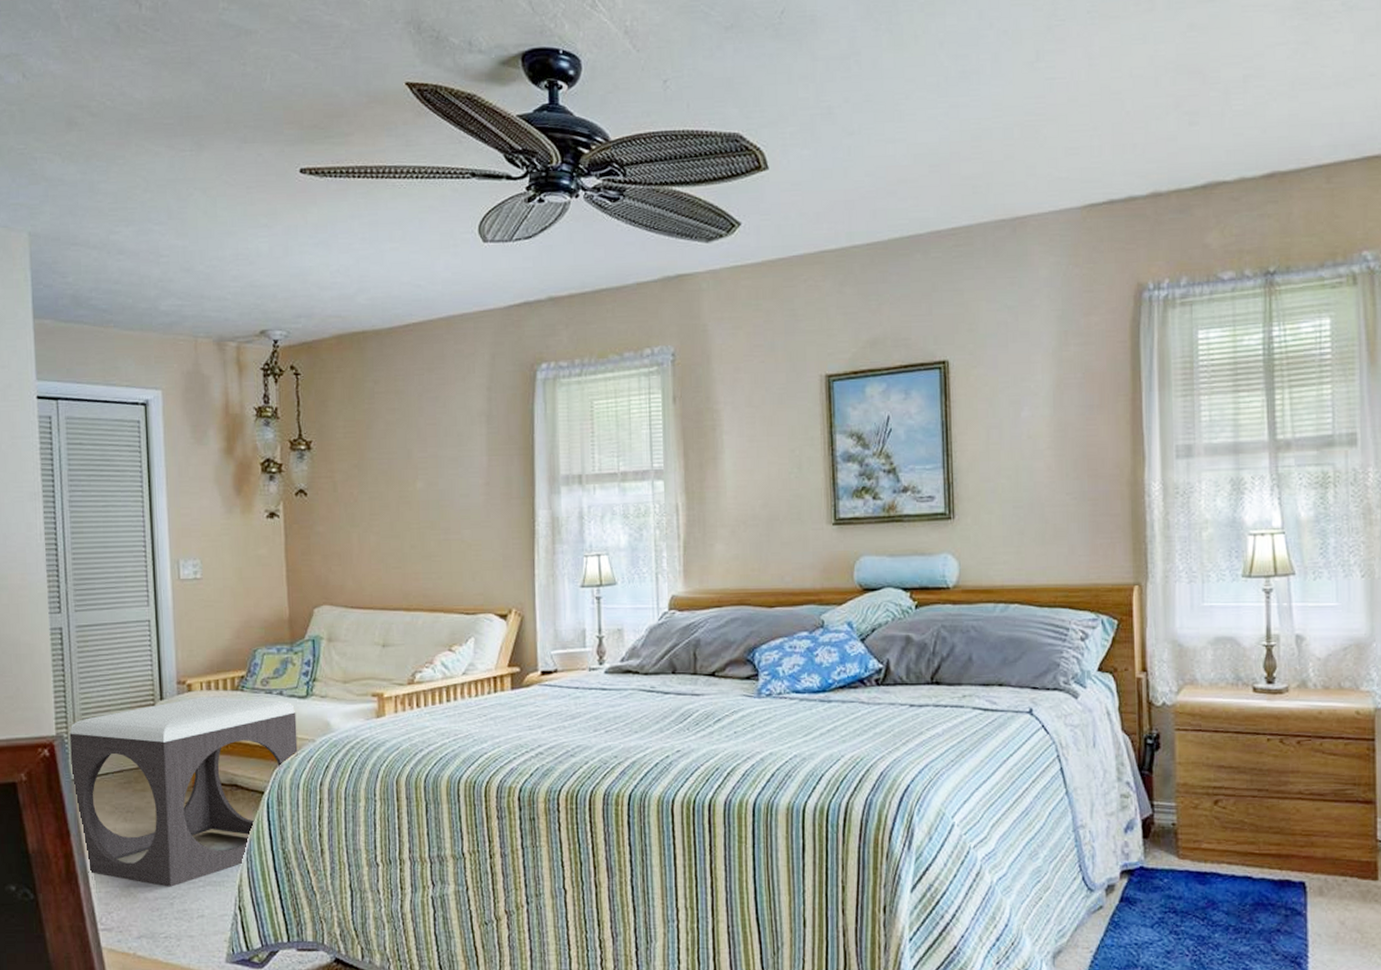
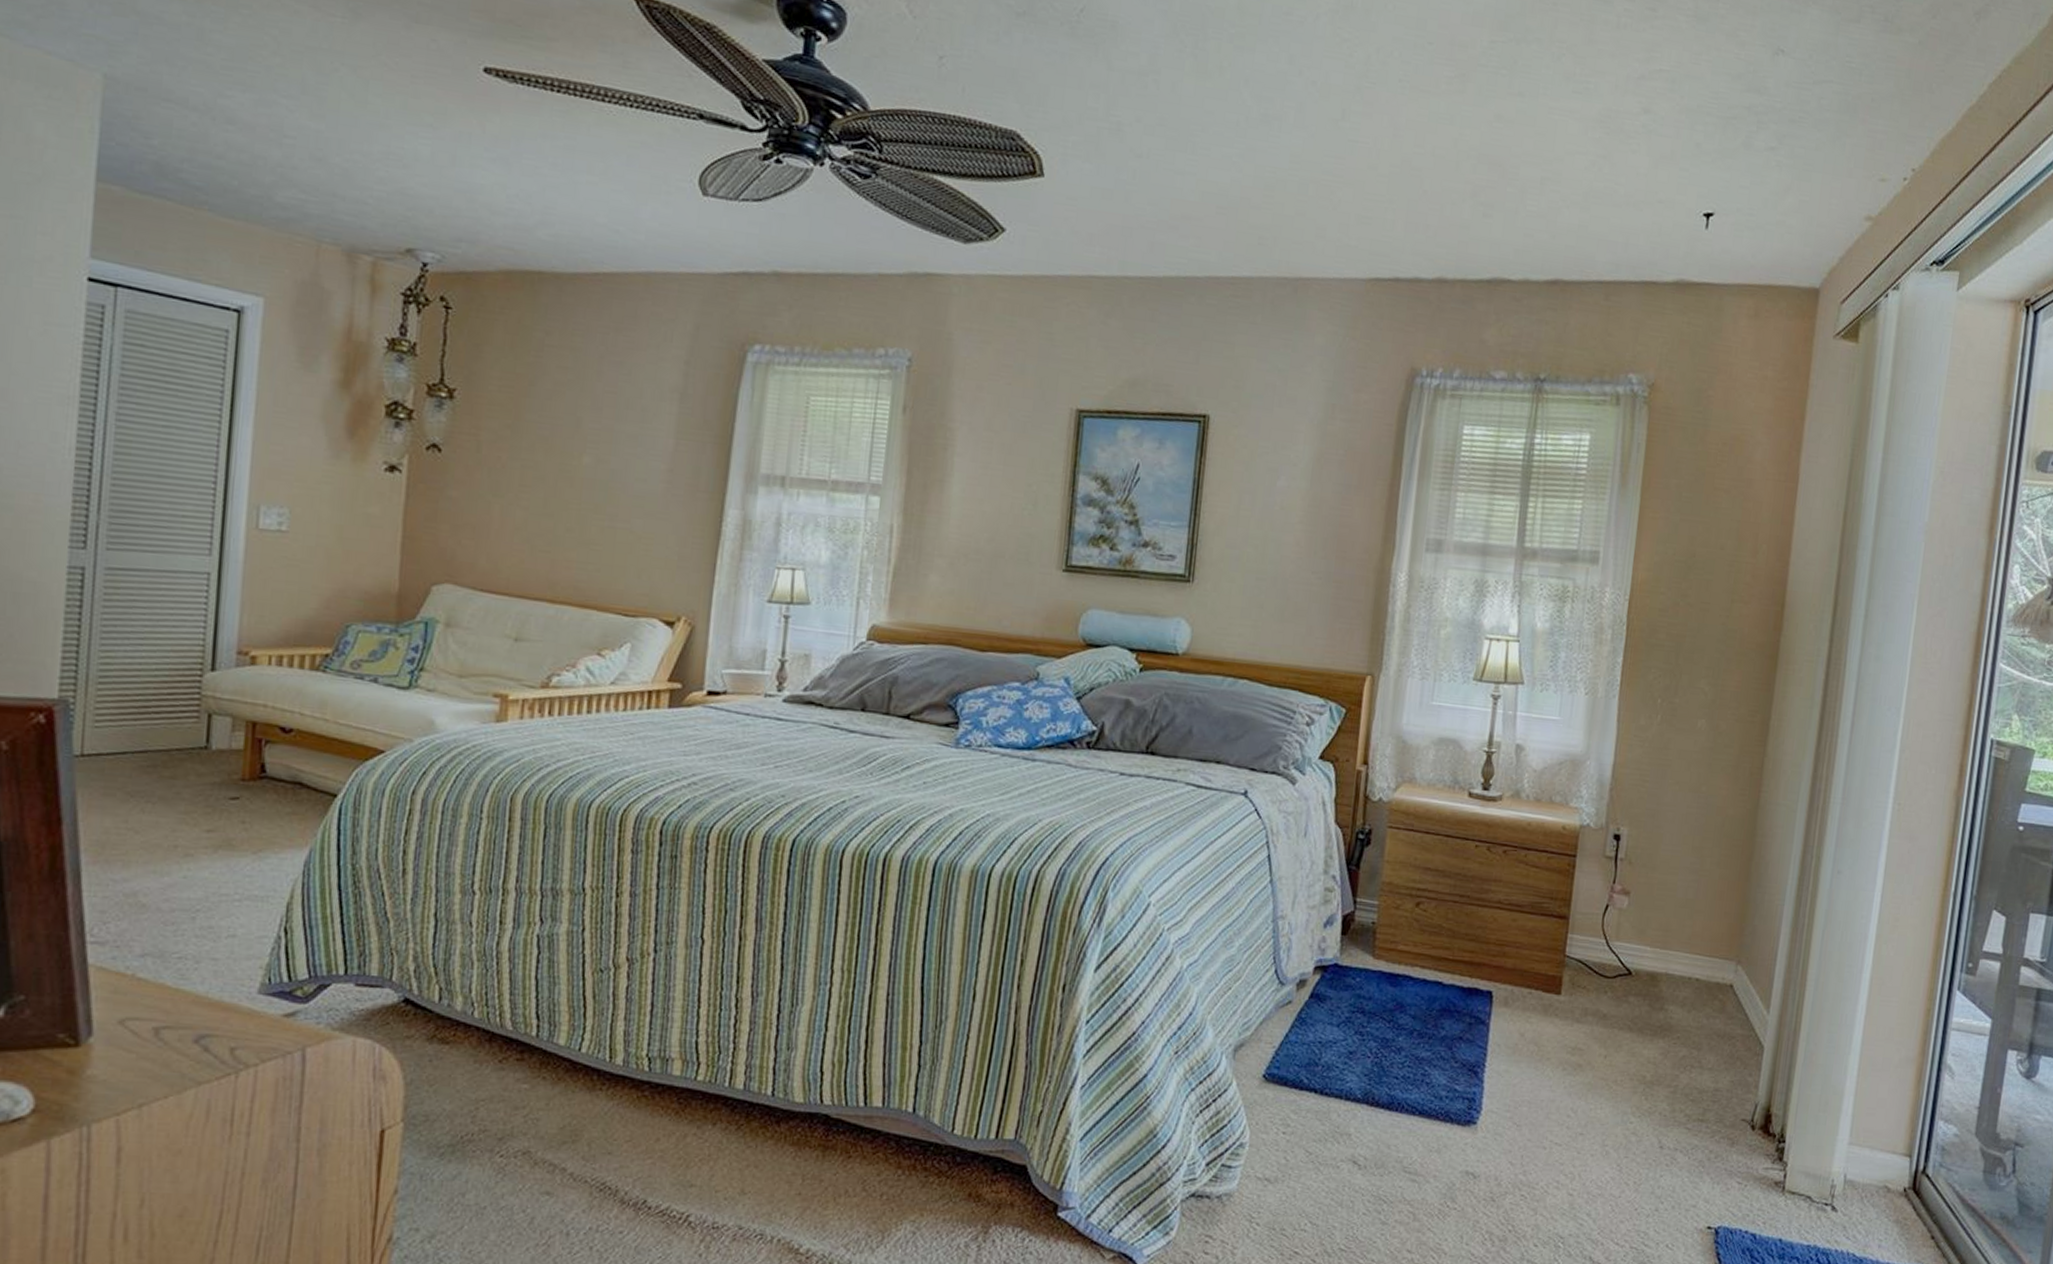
footstool: present [69,696,298,887] -> none [75,672,392,898]

